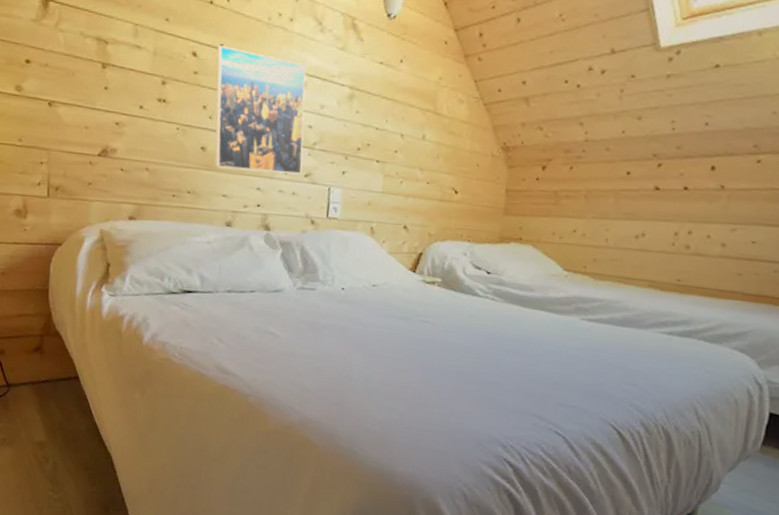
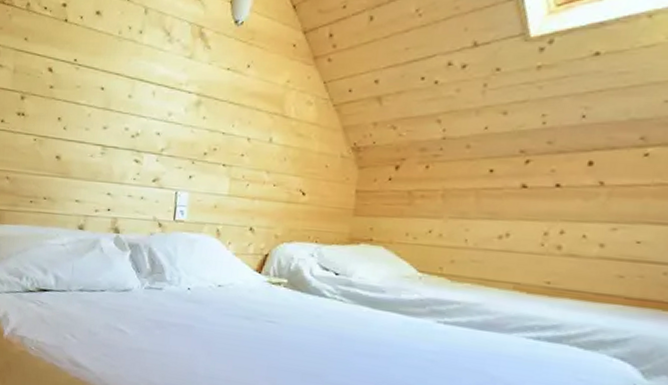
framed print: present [214,45,307,175] -> none [68,60,155,180]

